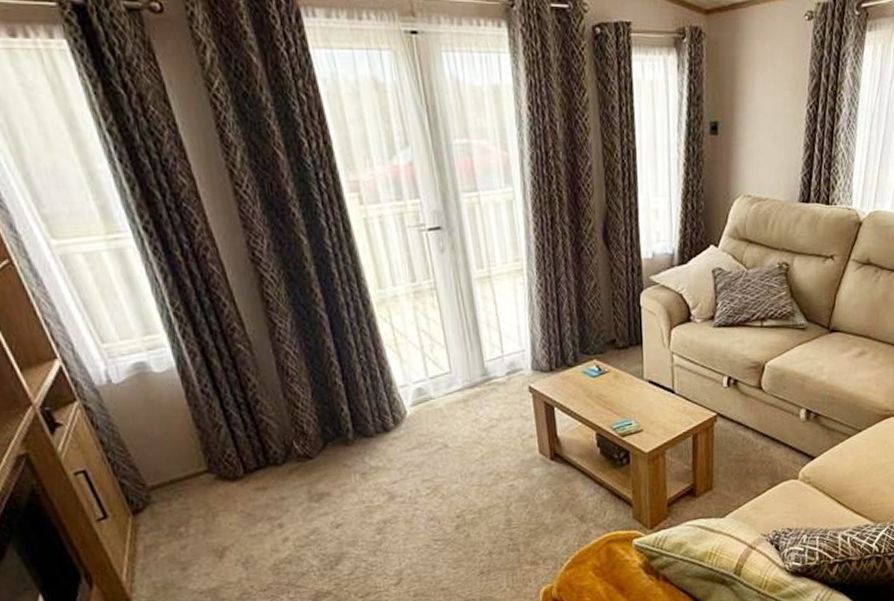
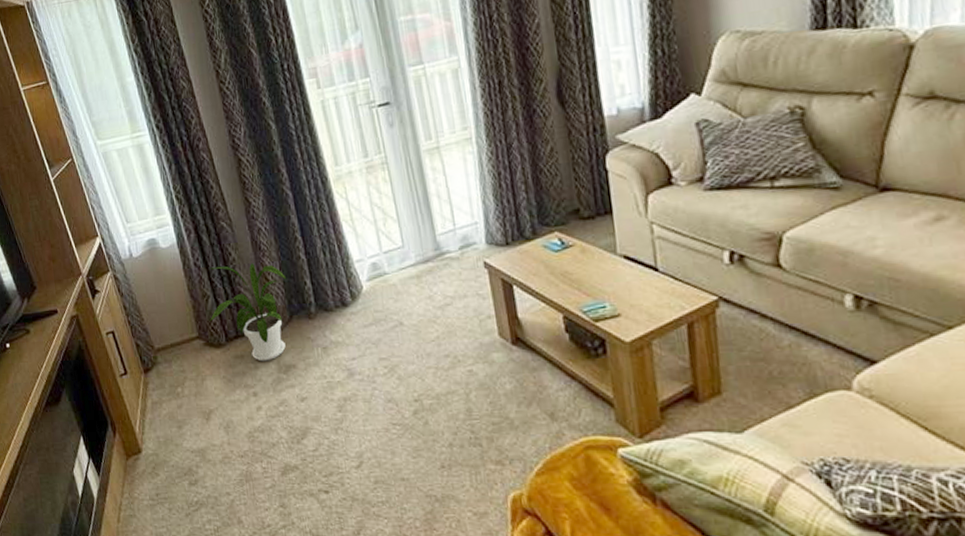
house plant: none [222,389,321,492] -> present [209,263,287,362]

